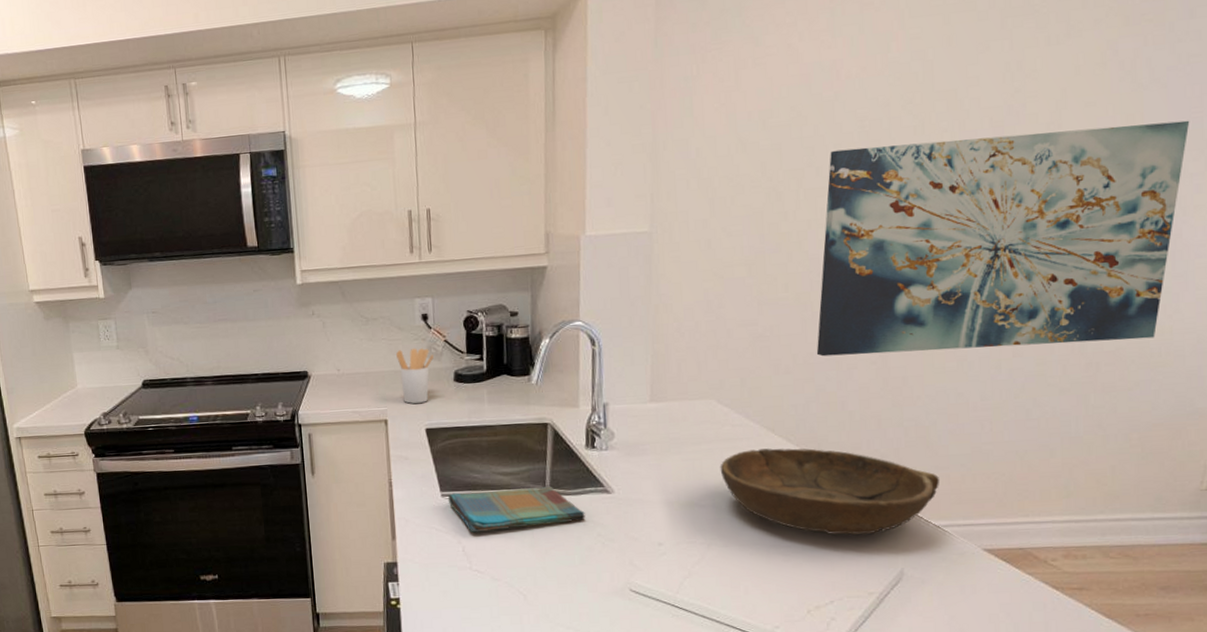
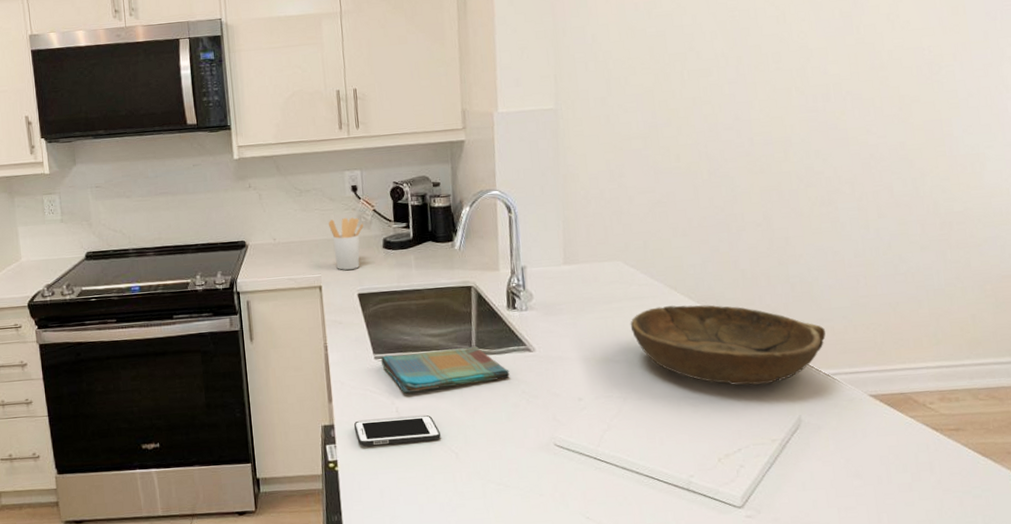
cell phone: none [417,555,509,585] -> present [353,415,441,446]
wall art: present [816,120,1190,357] -> none [707,12,1004,220]

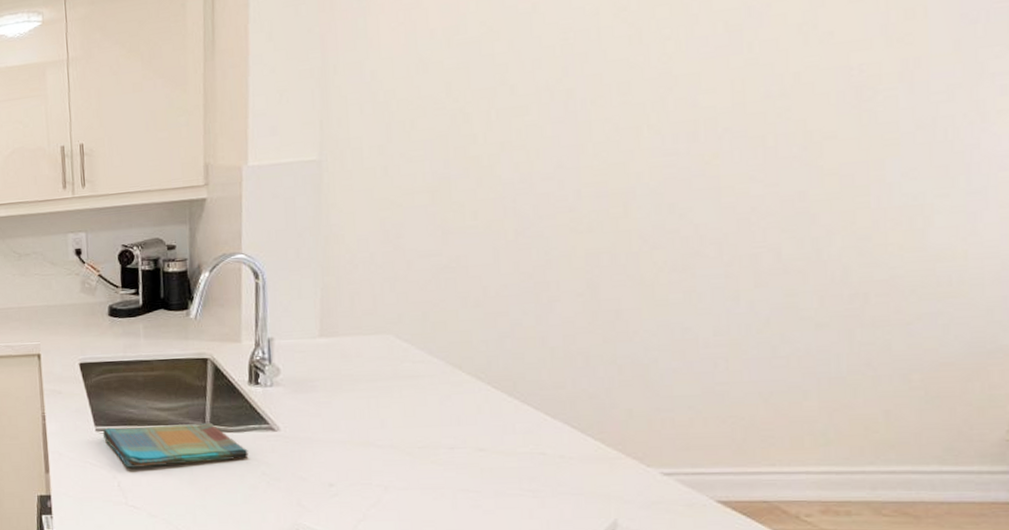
utensil holder: present [328,217,364,270] -> none [49,282,87,338]
cell phone: present [353,415,441,446] -> none [71,491,166,519]
bowl: present [630,305,826,385] -> none [398,386,661,482]

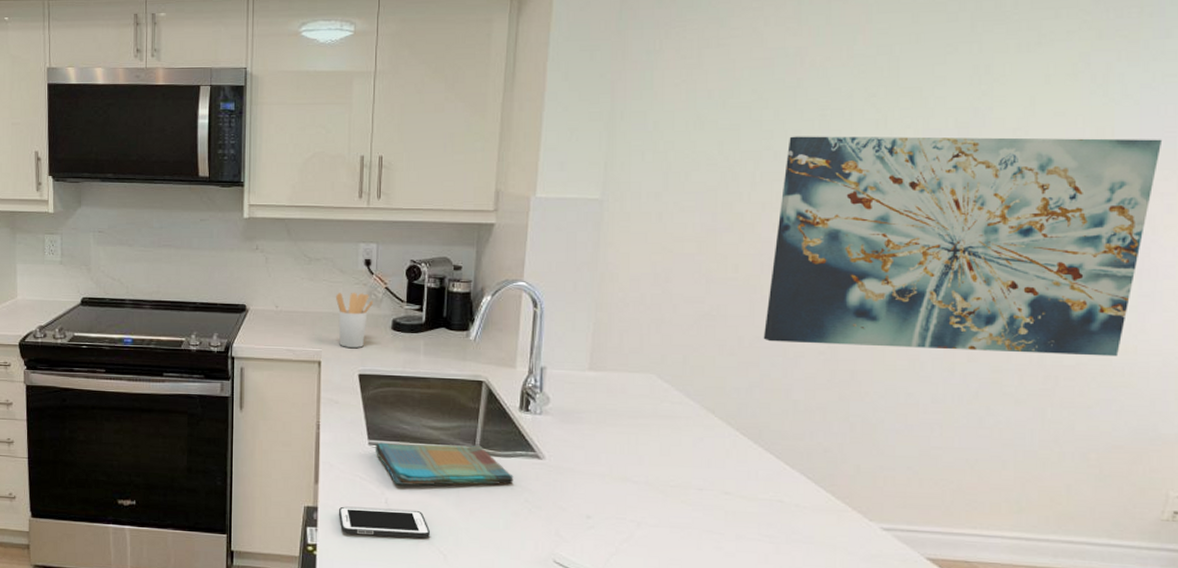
utensil holder: none [49,282,87,338] -> present [336,292,373,348]
cell phone: none [71,491,166,519] -> present [338,506,430,539]
wall art: none [511,11,991,289] -> present [763,136,1163,357]

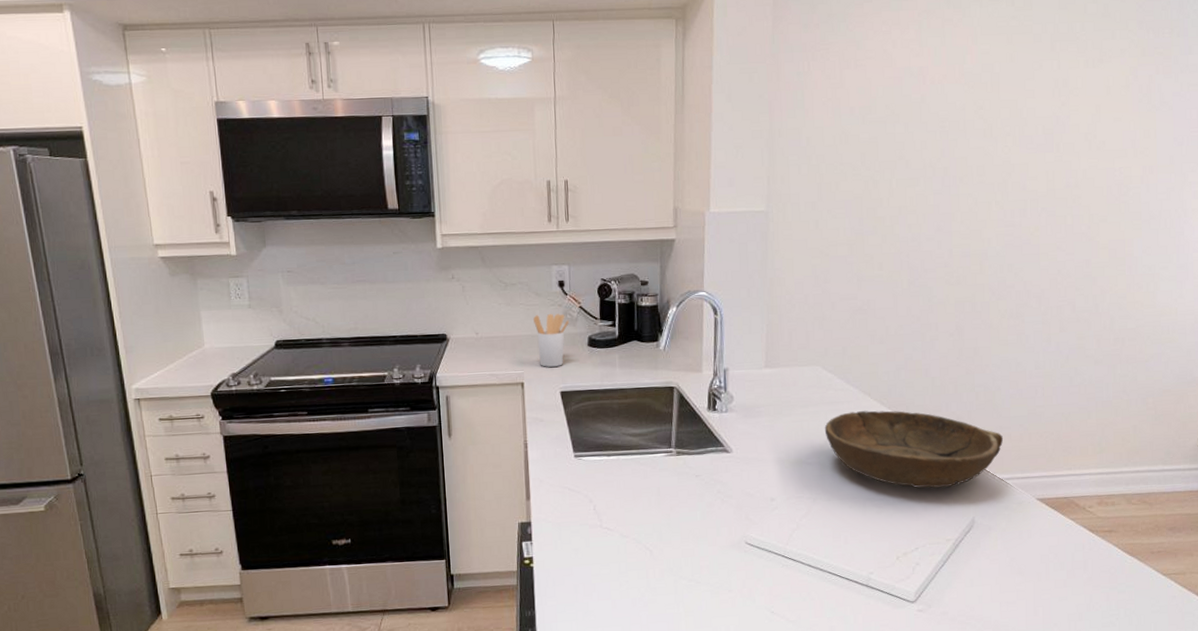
cell phone: present [338,506,430,539] -> none [550,513,636,543]
dish towel: present [375,442,514,486] -> none [580,446,707,491]
bowl: none [656,429,884,530] -> present [824,410,1003,488]
wall art: present [763,136,1163,357] -> none [905,138,1189,329]

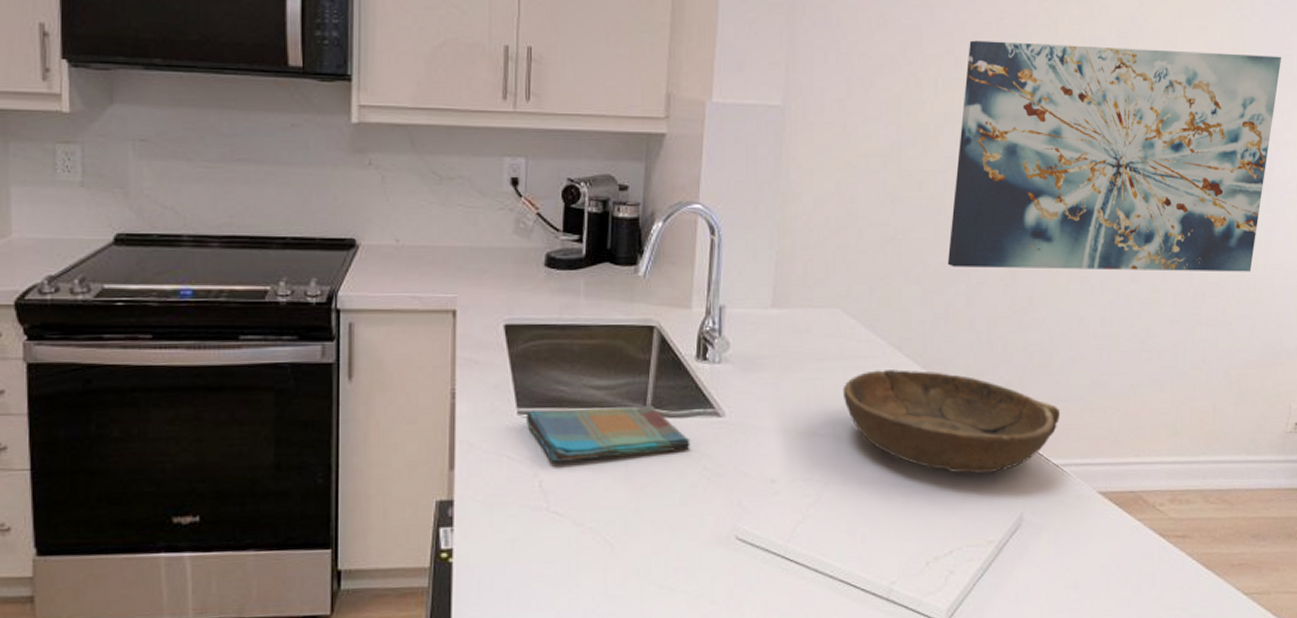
utensil holder: present [533,313,569,367] -> none [475,219,522,291]
dish towel: none [580,446,707,491] -> present [525,405,690,462]
wall art: none [905,138,1189,329] -> present [947,40,1282,272]

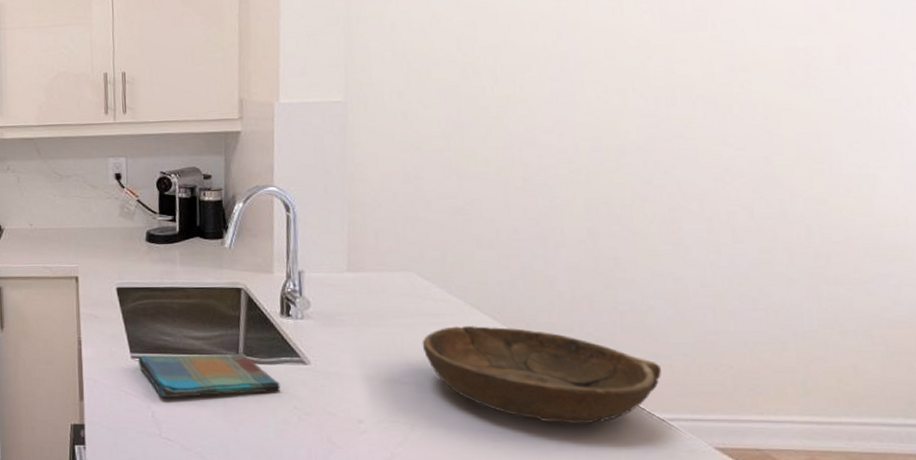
wall art: present [947,40,1282,272] -> none [520,9,905,233]

